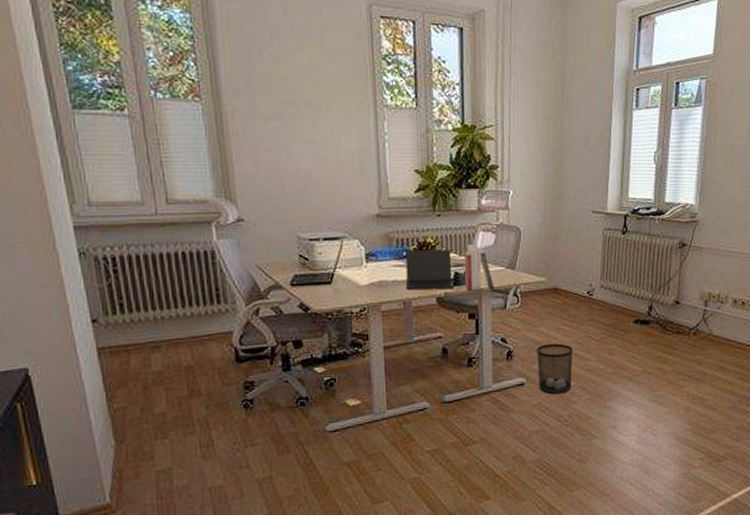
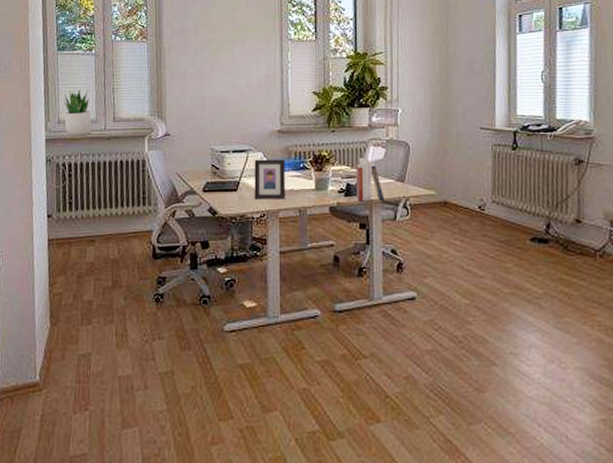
planter: none [91,160,138,225] -> present [63,88,92,138]
picture frame: none [350,247,387,293] -> present [254,159,285,200]
laptop: present [405,249,454,290] -> none [302,161,346,200]
waste bin: present [537,343,574,395] -> none [428,258,466,312]

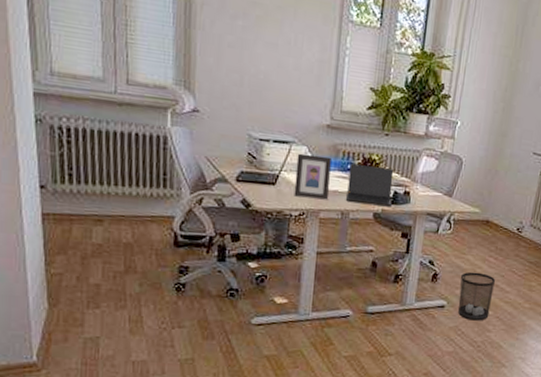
planter: present [63,88,92,138] -> none [56,34,97,98]
laptop: none [302,161,346,200] -> present [346,163,394,207]
books: present [356,157,385,201] -> none [402,166,430,213]
waste bin: none [428,258,466,312] -> present [458,272,496,321]

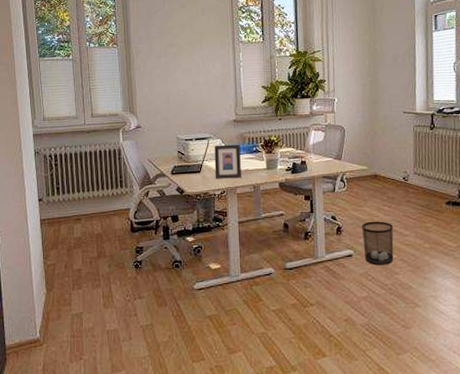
laptop: present [346,163,394,207] -> none [255,145,293,177]

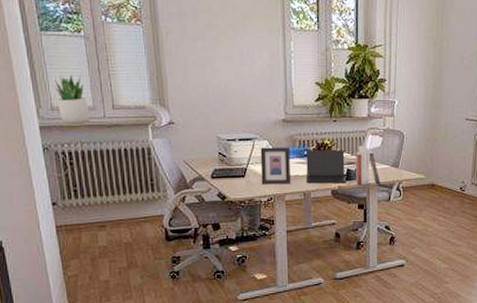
planter: none [46,89,73,133] -> present [54,73,90,126]
laptop: none [255,145,293,177] -> present [306,149,346,184]
books: none [300,140,325,177] -> present [355,145,381,185]
waste bin: present [362,221,394,265] -> none [416,231,447,275]

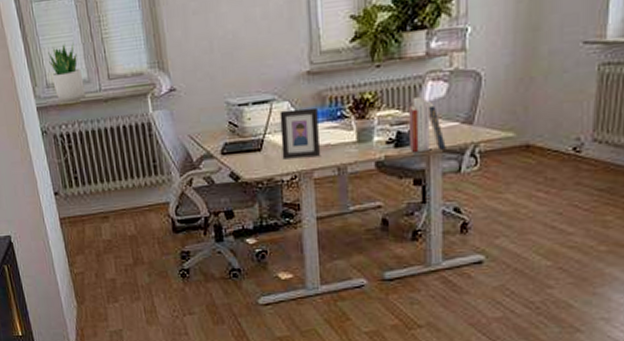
laptop: present [306,149,346,184] -> none [339,105,396,154]

